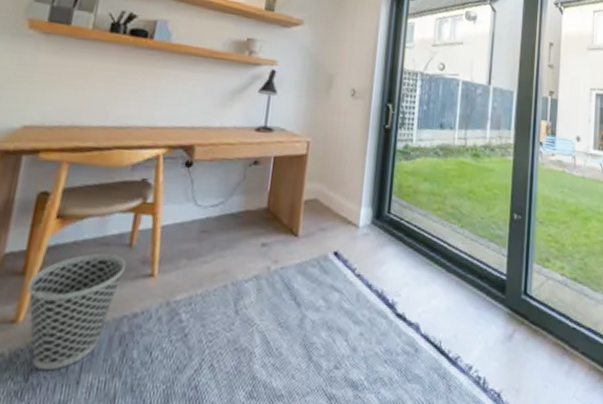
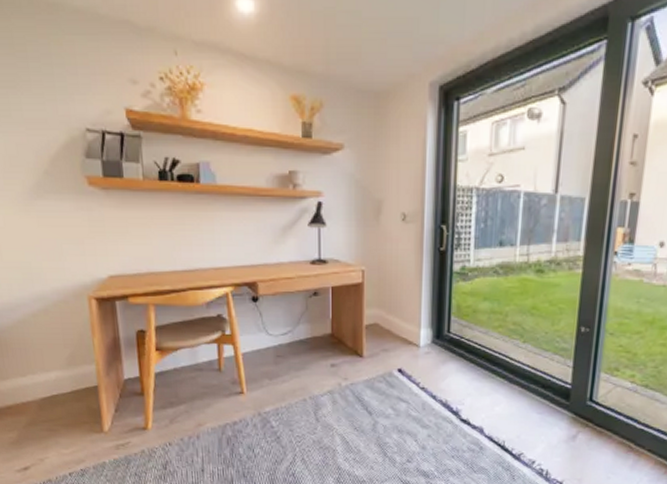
wastebasket: present [27,253,126,371] -> none [148,377,219,463]

